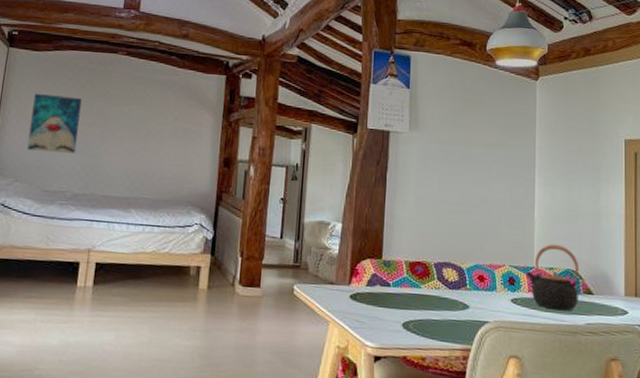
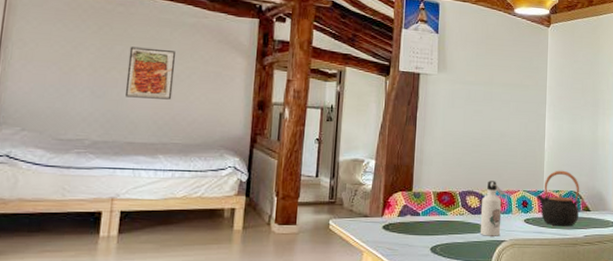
wall art: present [27,93,82,153] -> none [35,35,99,99]
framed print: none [102,103,149,155] -> present [125,46,176,100]
water bottle: none [459,252,490,316] -> present [480,181,507,236]

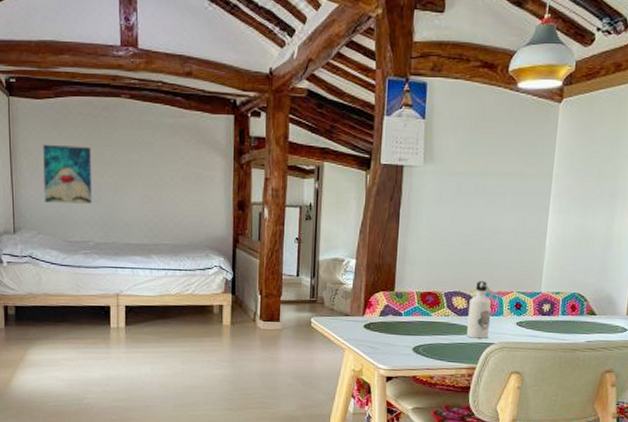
wall art: none [35,35,99,99] -> present [42,144,93,204]
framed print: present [125,46,176,100] -> none [117,151,159,202]
teapot: present [535,170,580,227] -> none [531,270,586,331]

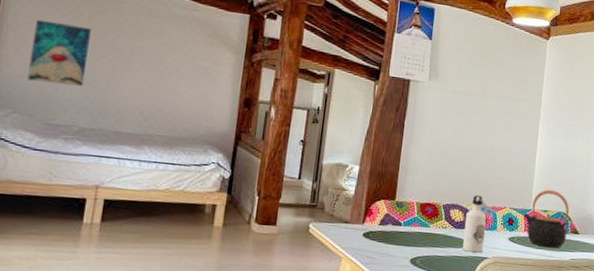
teapot: none [531,270,586,331] -> present [522,189,570,248]

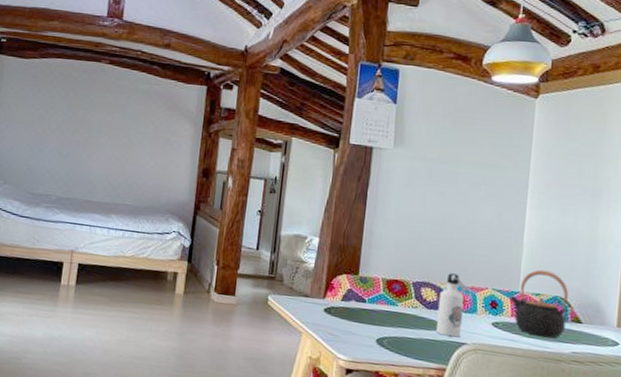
wall art: present [27,19,91,86] -> none [15,99,66,159]

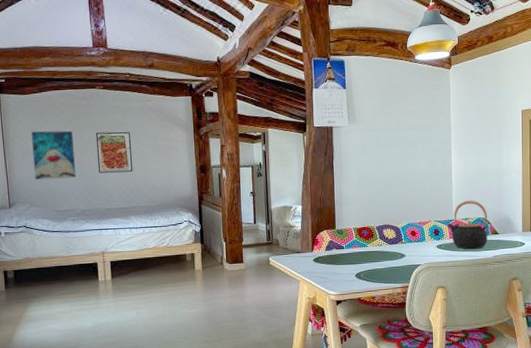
wall art: none [15,99,66,159] -> present [31,130,77,180]
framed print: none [85,111,130,163] -> present [95,131,133,173]
water bottle: present [436,273,471,338] -> none [396,214,420,262]

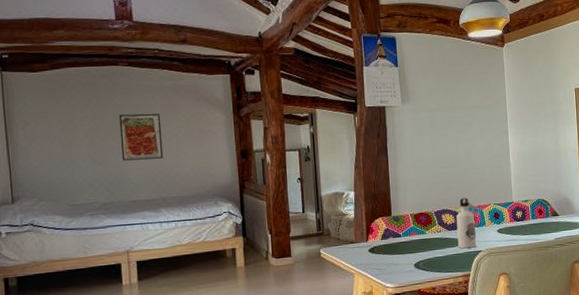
wall art: present [31,130,77,180] -> none [40,113,96,170]
water bottle: none [396,214,420,262] -> present [456,198,479,249]
teapot: present [446,200,488,249] -> none [506,181,548,233]

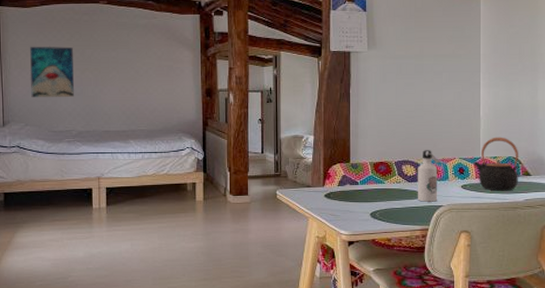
wall art: none [40,113,96,170] -> present [29,46,75,97]
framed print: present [118,113,164,161] -> none [97,49,135,93]
teapot: none [506,181,548,233] -> present [472,137,519,191]

